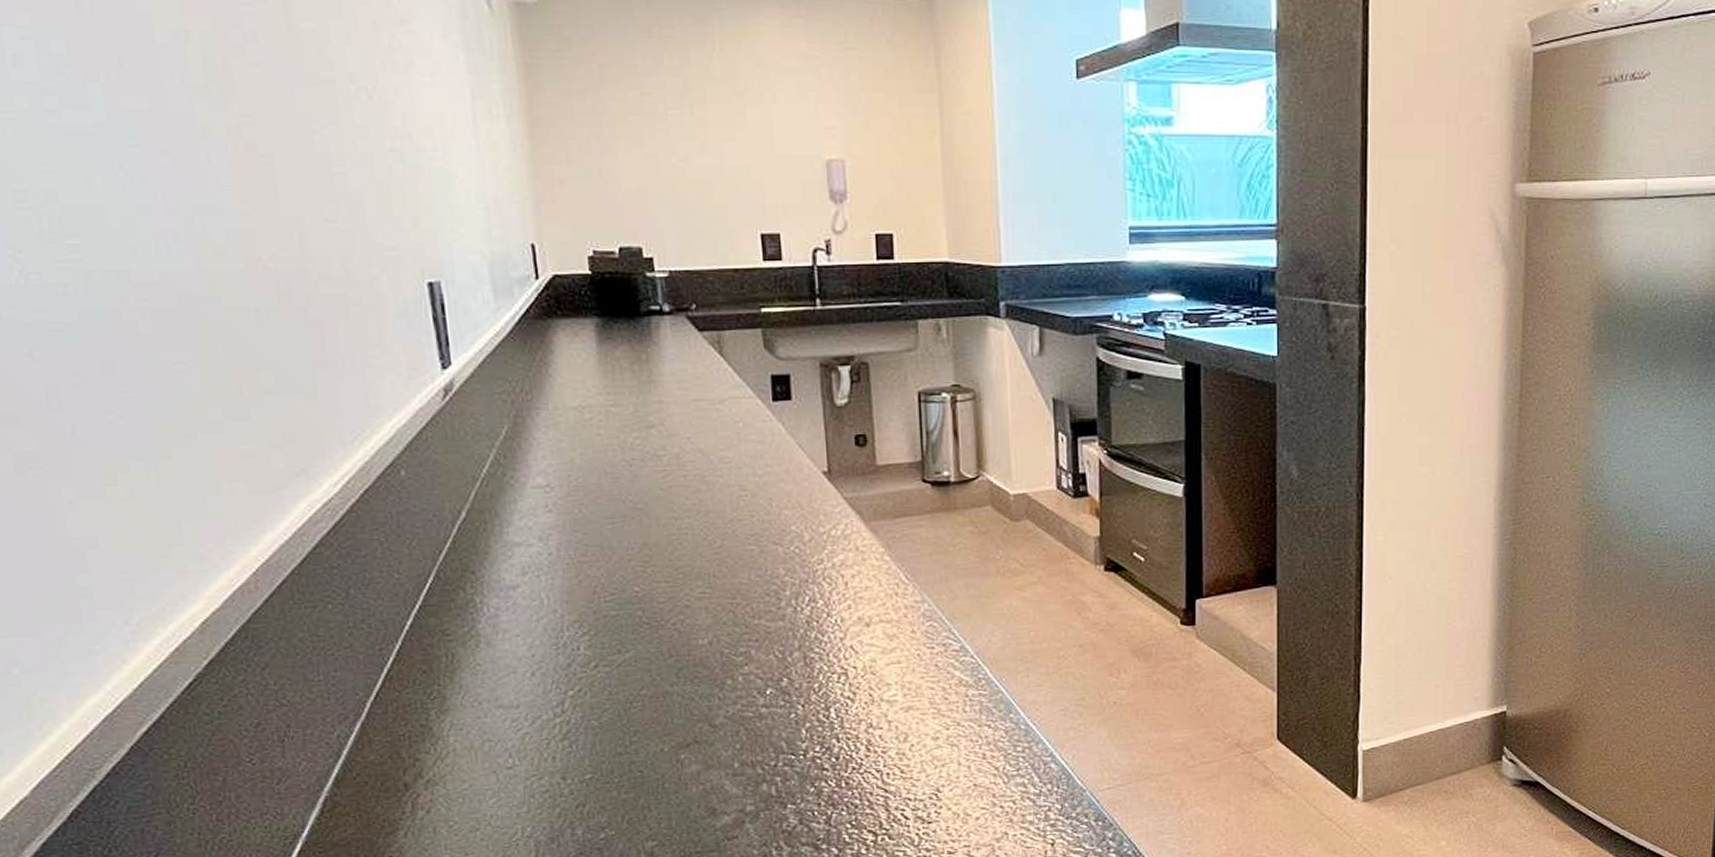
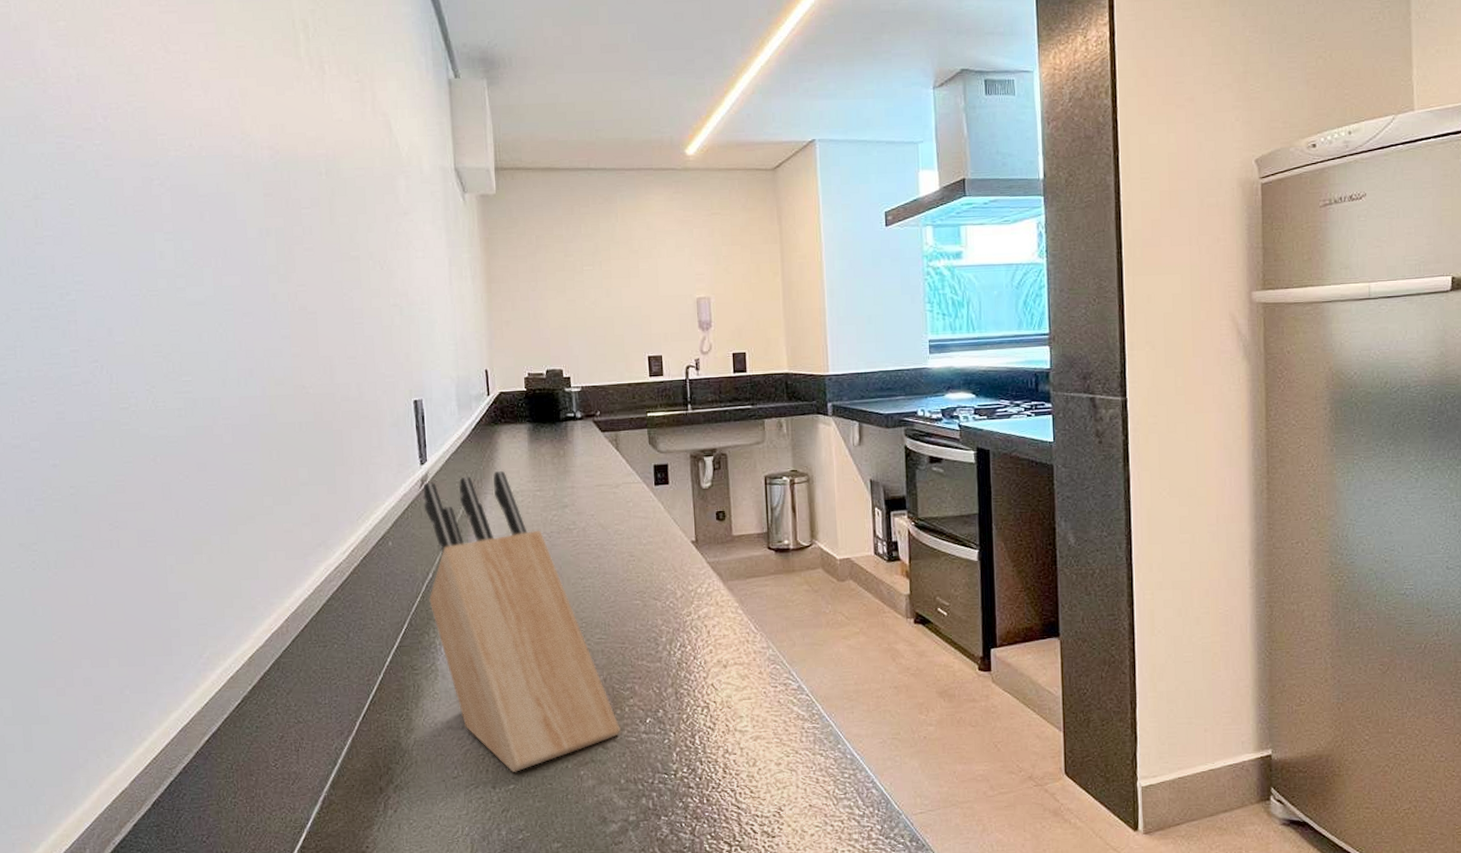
knife block: none [447,378,733,759] -> present [423,470,621,772]

